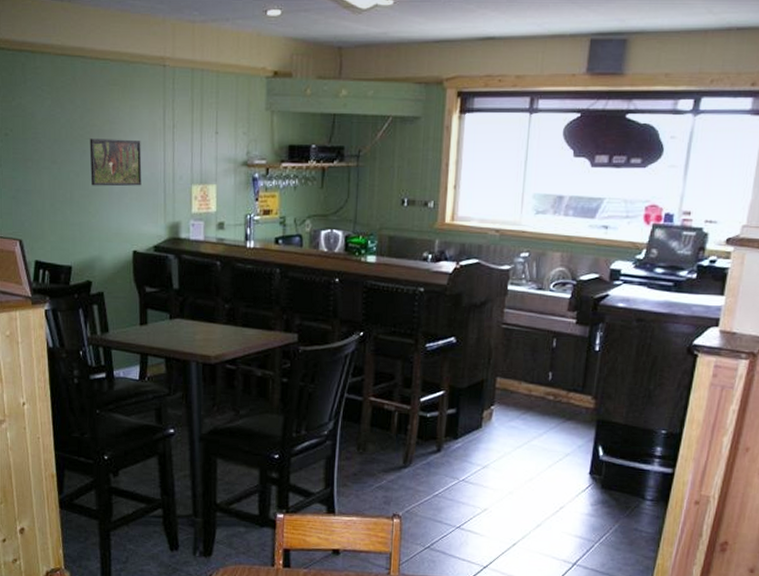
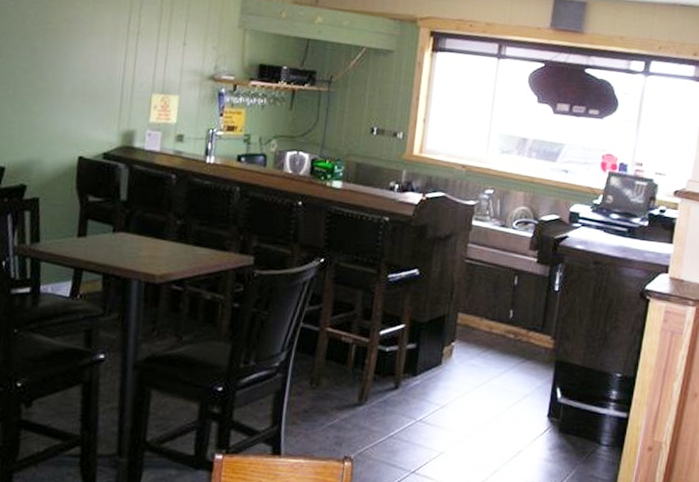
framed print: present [89,138,142,187] -> none [39,35,101,90]

